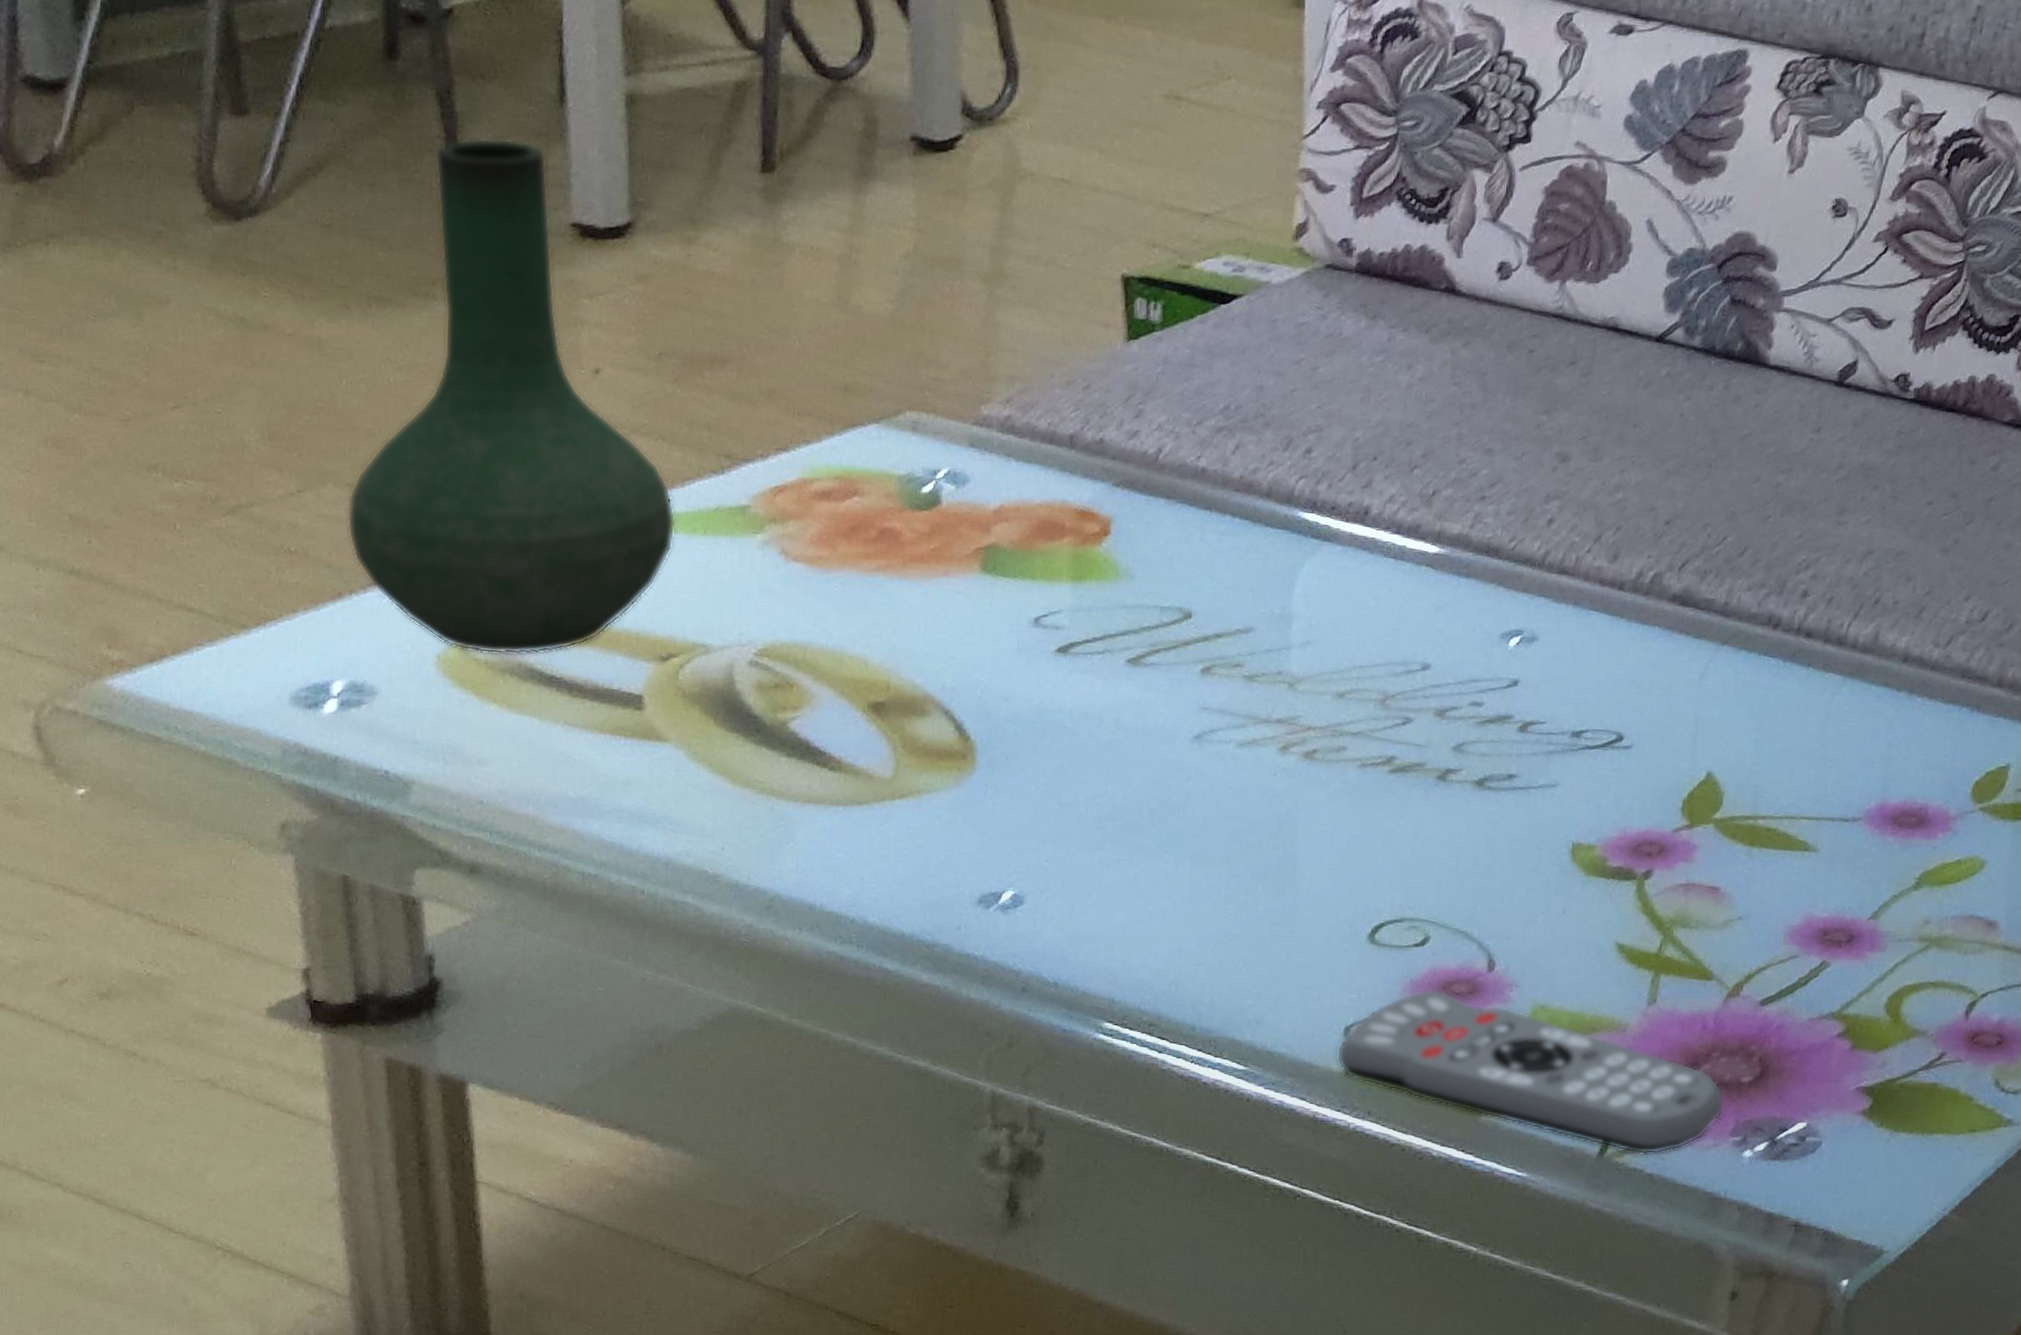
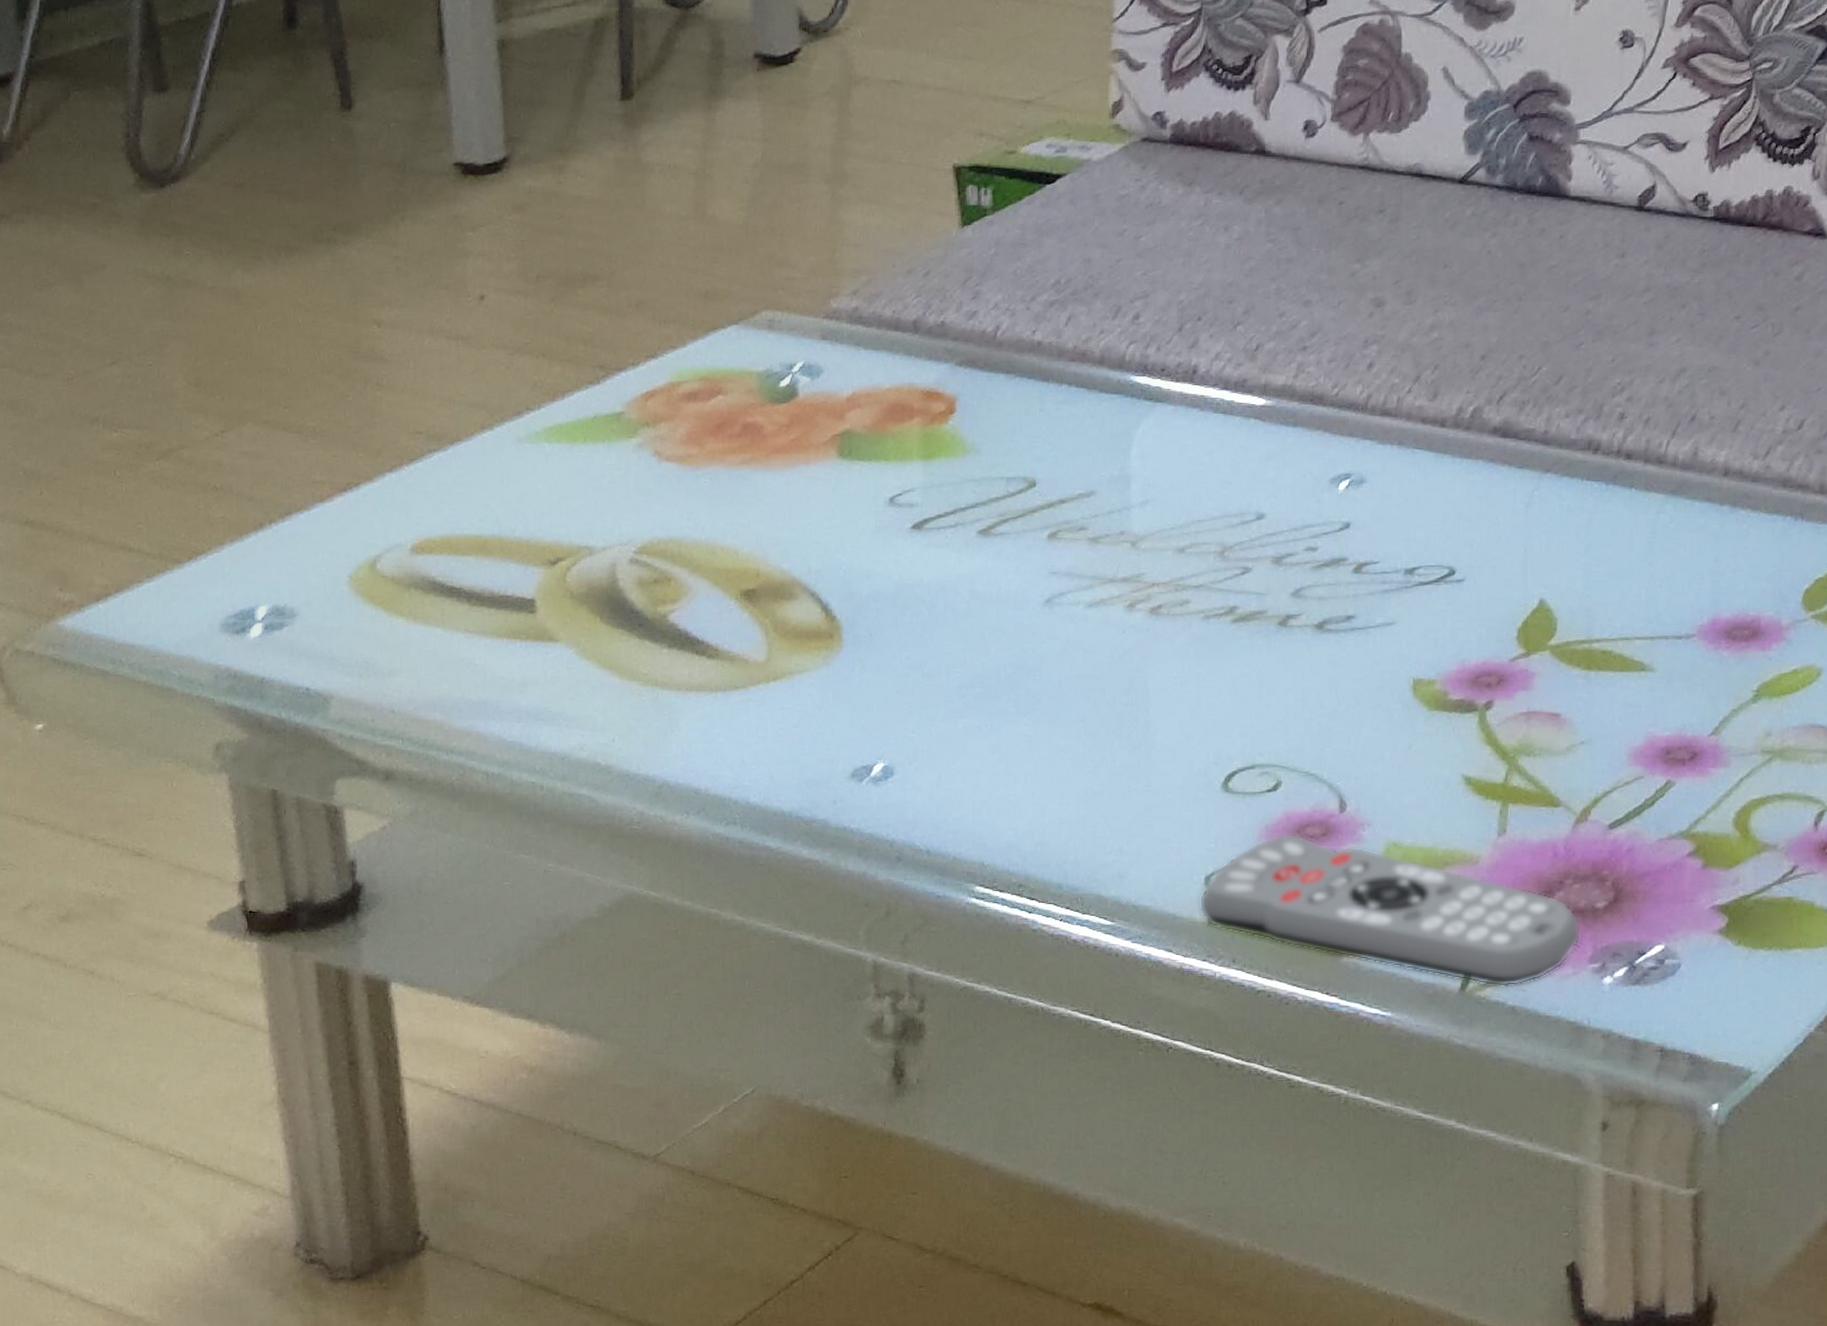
vase: present [347,138,676,655] -> none [265,91,558,570]

